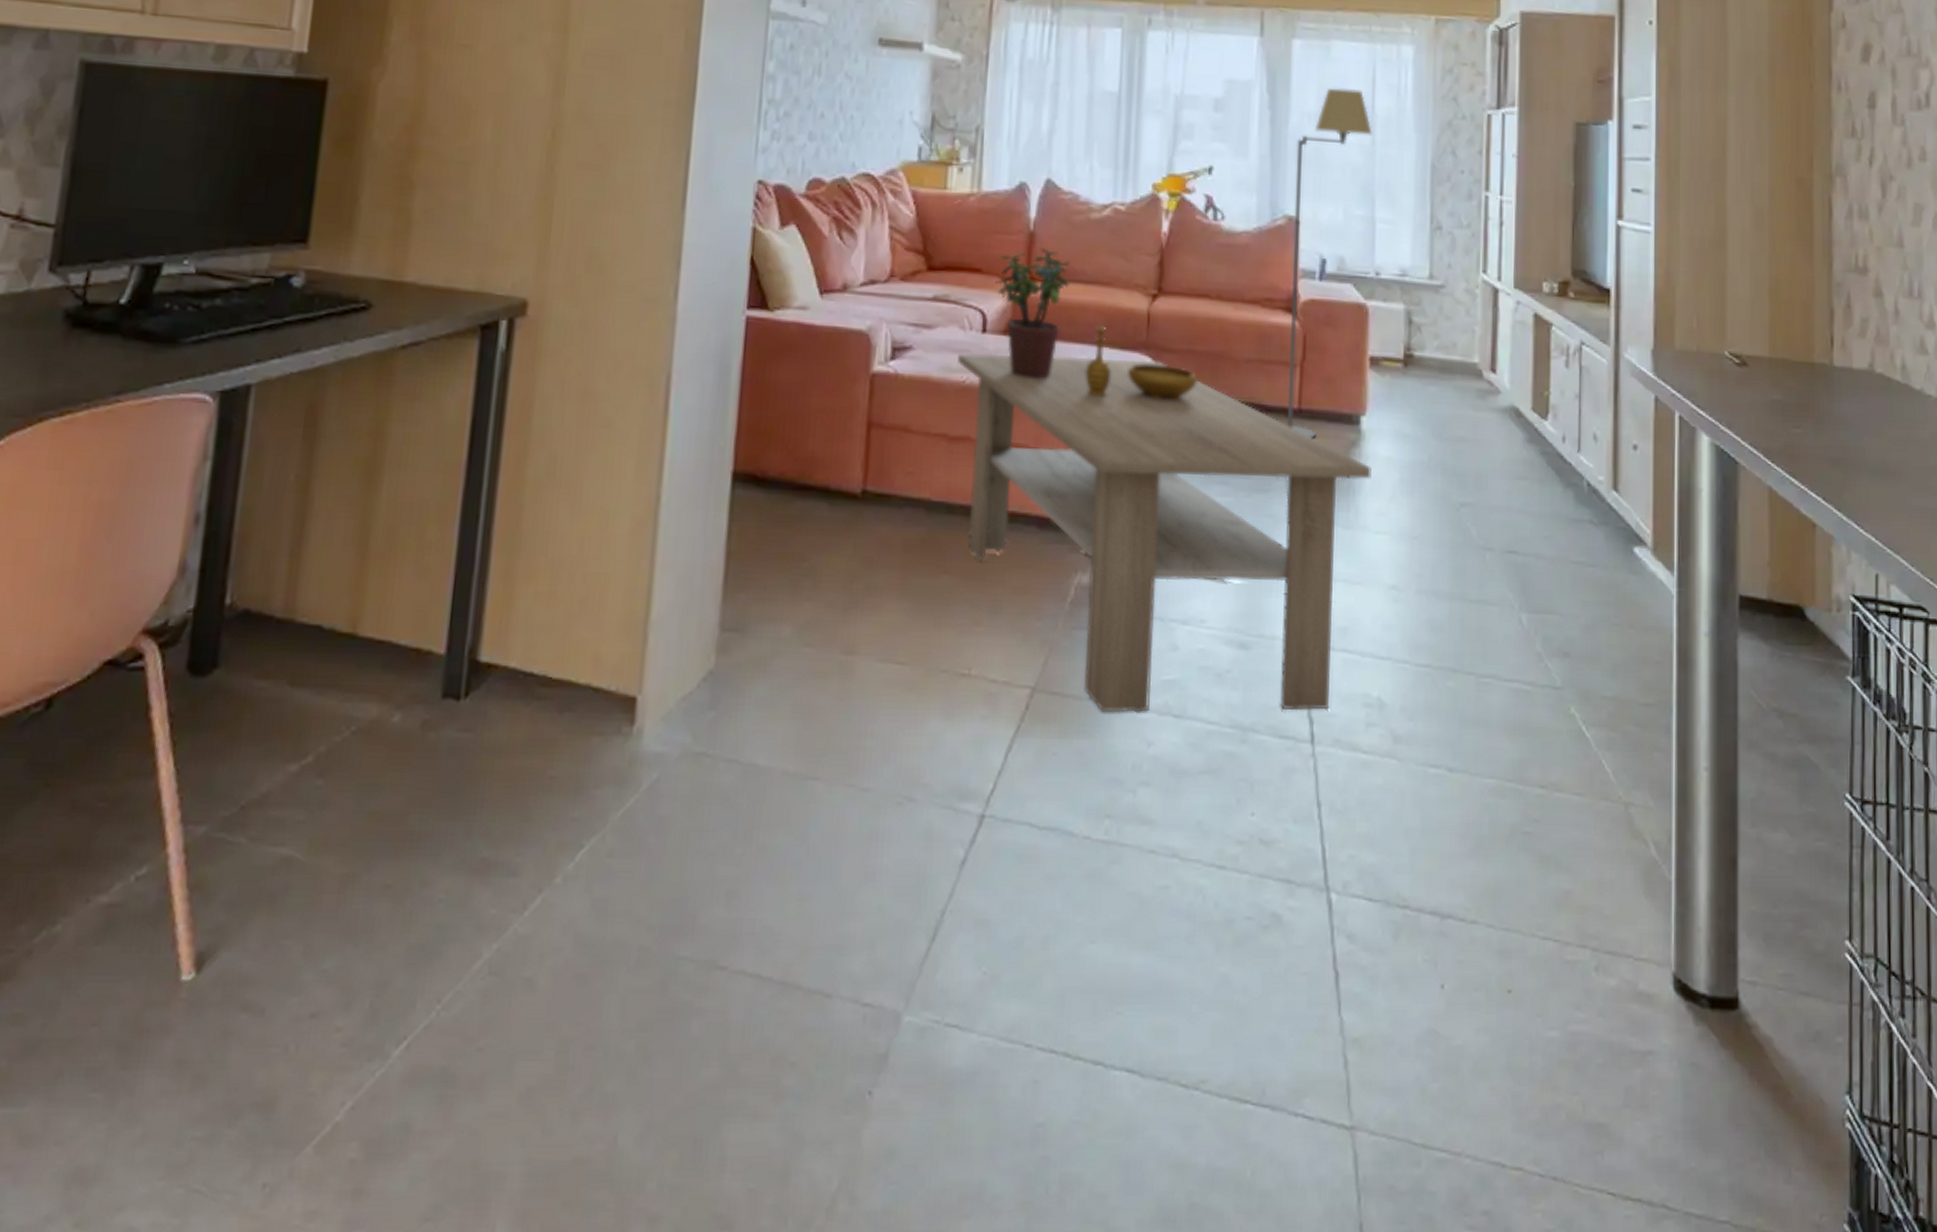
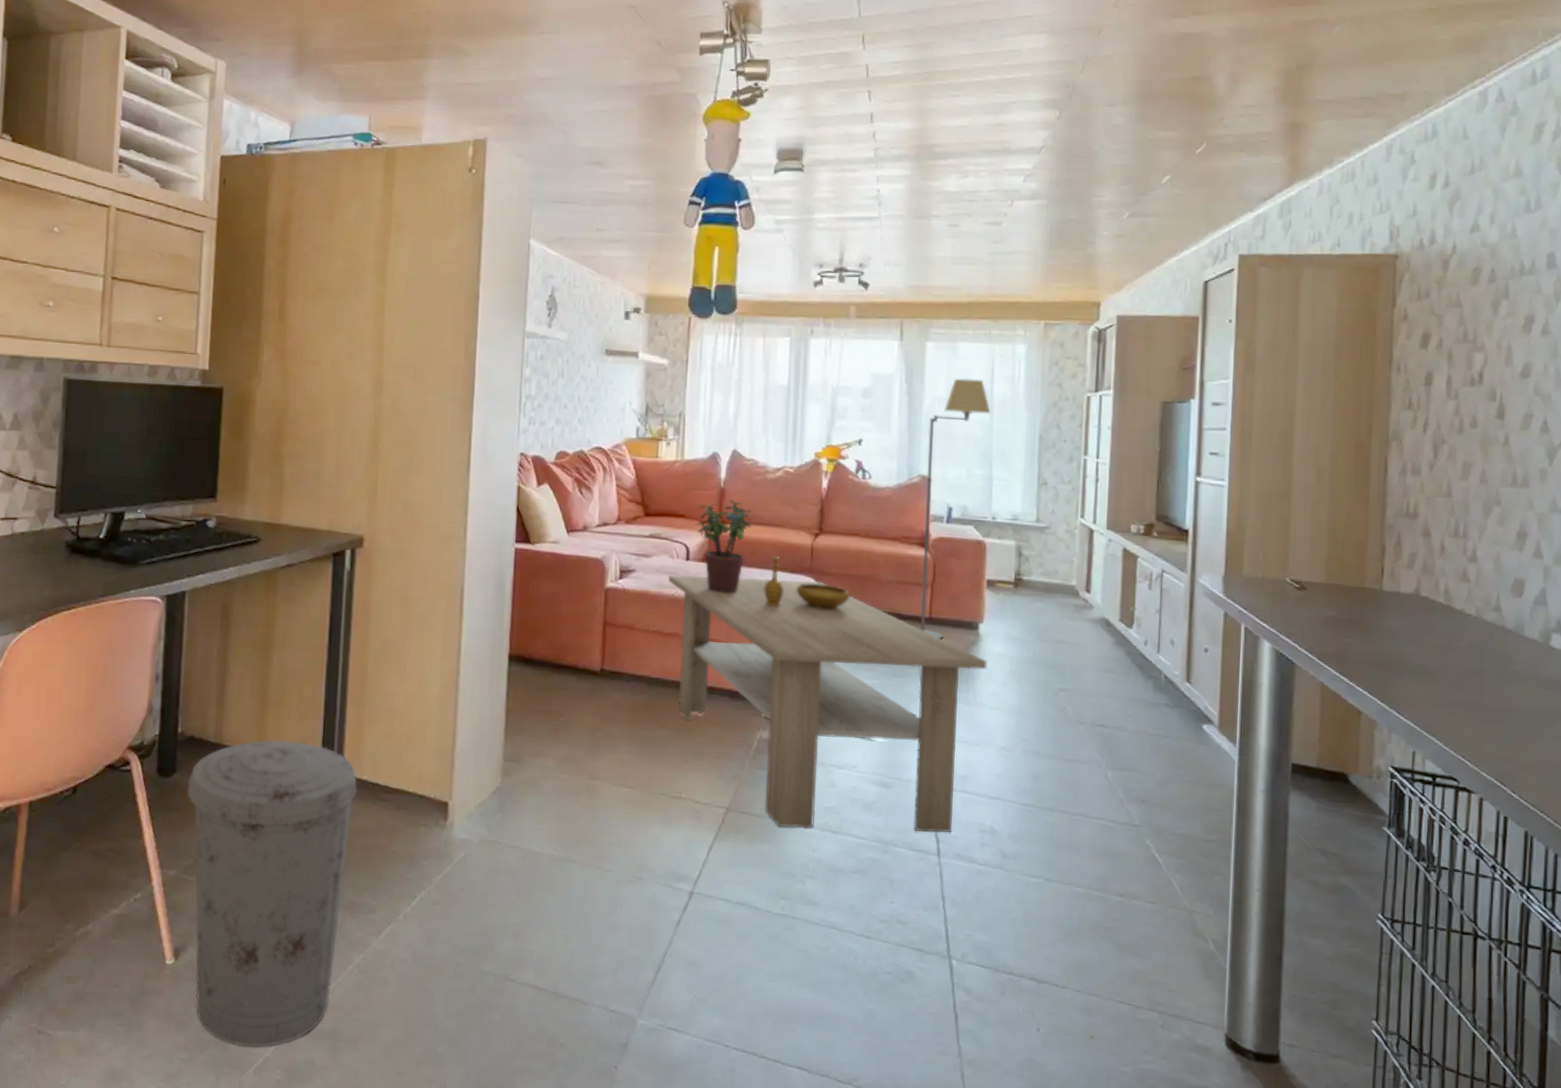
trash can: none [226,611,501,1108] -> present [187,740,357,1047]

